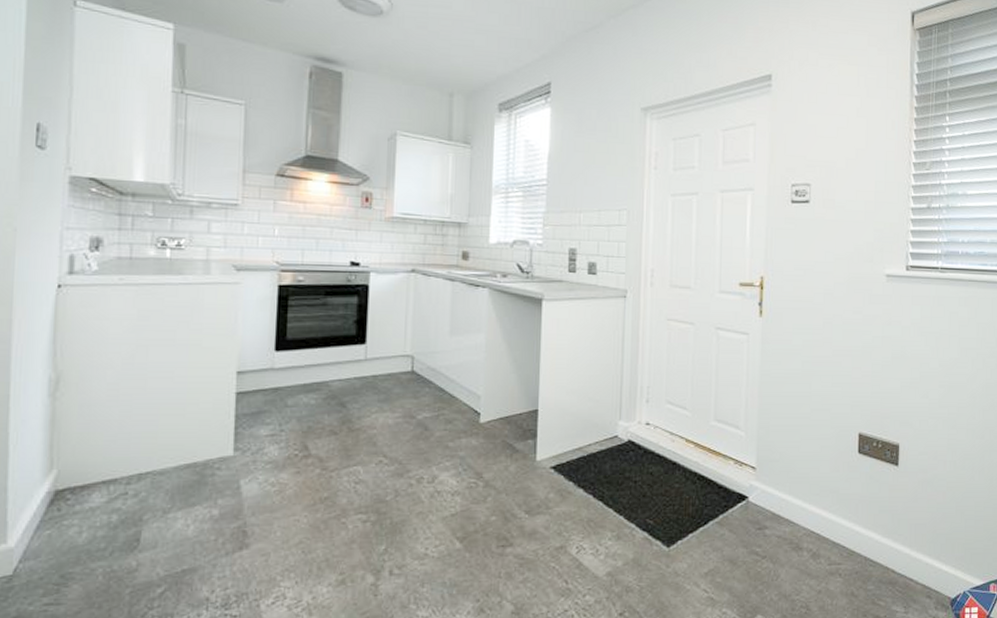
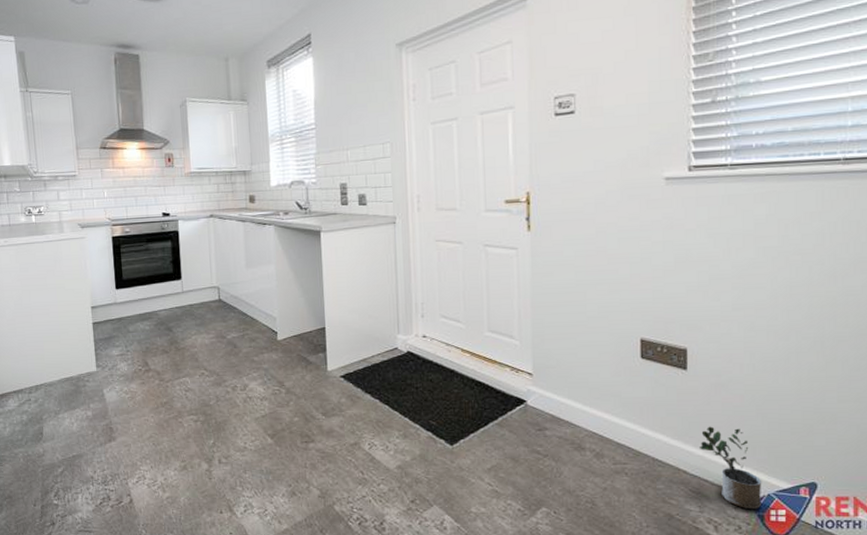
potted plant: none [906,523,959,608] -> present [698,426,762,510]

